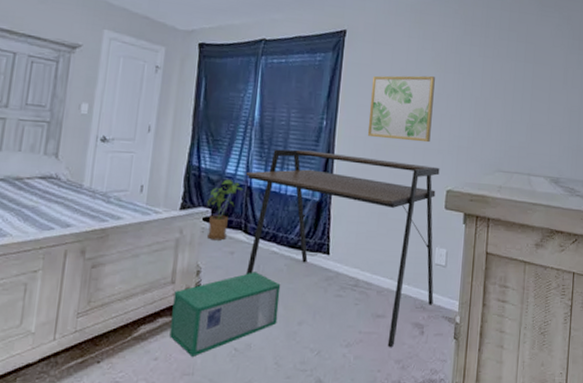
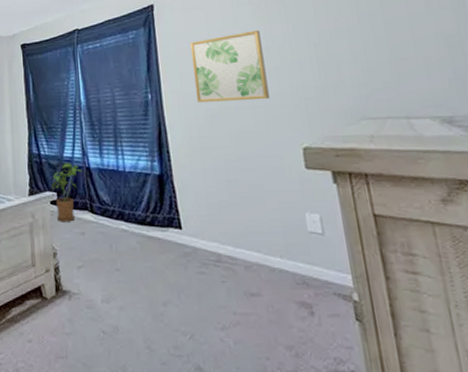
storage bin: present [169,272,281,357] -> none [36,251,141,339]
desk: present [246,149,440,348] -> none [83,124,318,332]

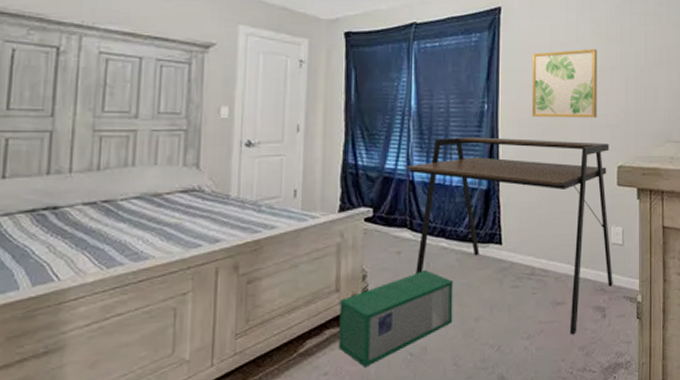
storage bin: none [36,251,141,339] -> present [339,270,453,367]
house plant: present [51,163,83,222] -> none [367,175,406,241]
desk: none [83,124,318,332] -> present [407,137,613,335]

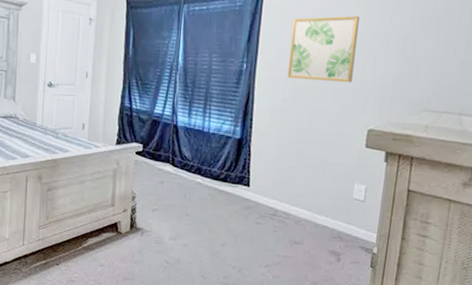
storage bin: present [339,270,453,367] -> none [112,199,205,266]
desk: present [407,137,613,335] -> none [172,91,362,271]

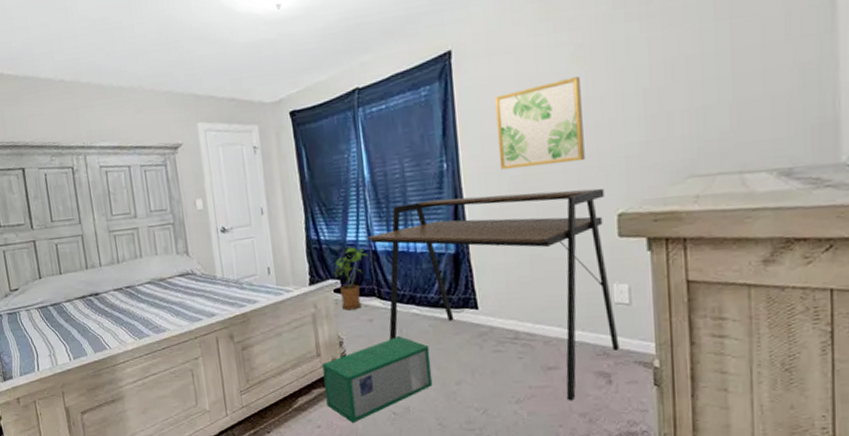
storage bin: none [112,199,205,266] -> present [322,336,433,423]
house plant: none [138,118,170,172] -> present [334,247,369,310]
desk: none [172,91,362,271] -> present [368,188,619,401]

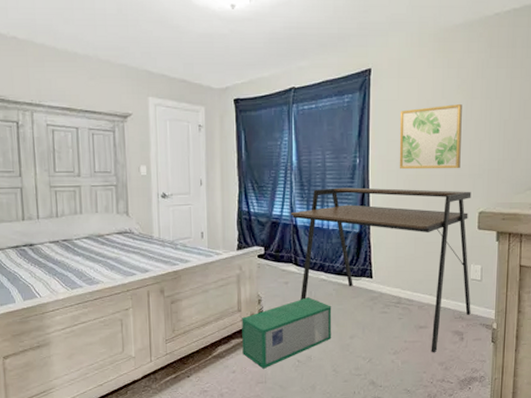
house plant: present [334,247,369,310] -> none [259,220,290,273]

